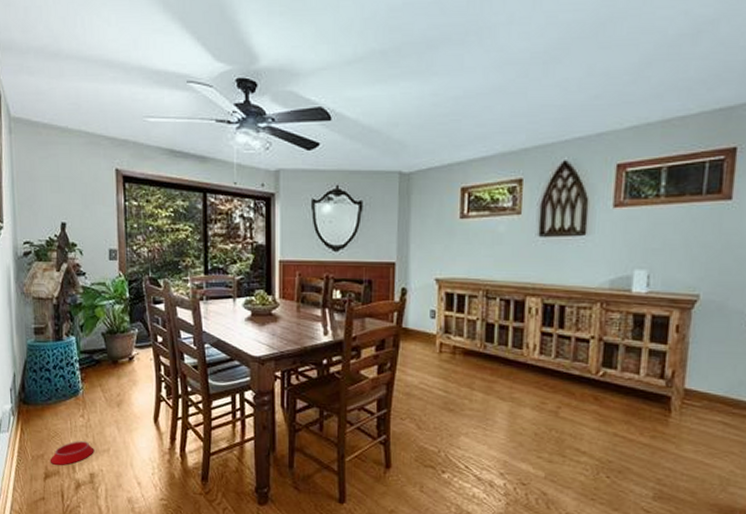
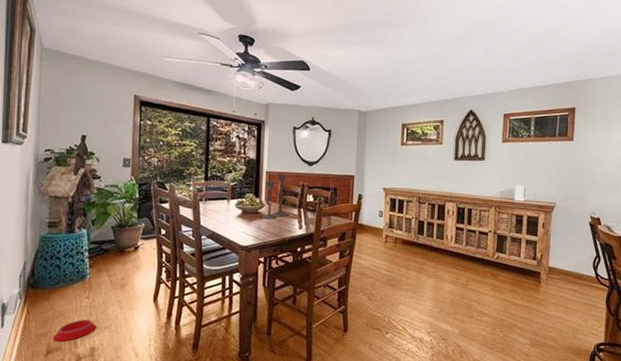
candlestick: none [275,263,311,323] -> present [261,173,289,220]

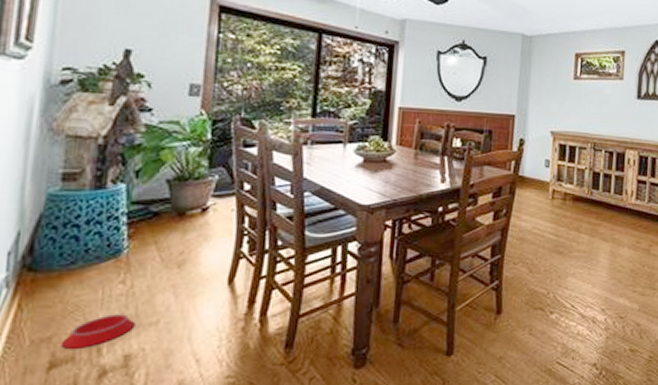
candlestick: present [261,173,289,220] -> none [390,110,429,170]

